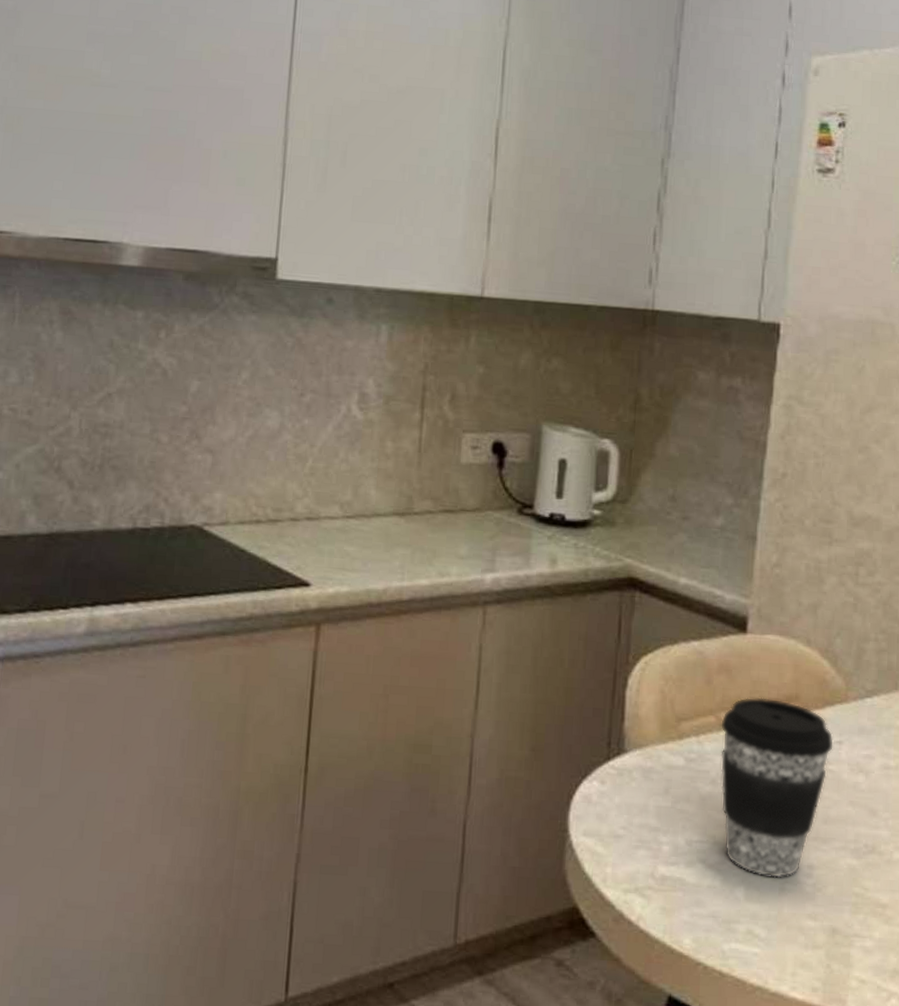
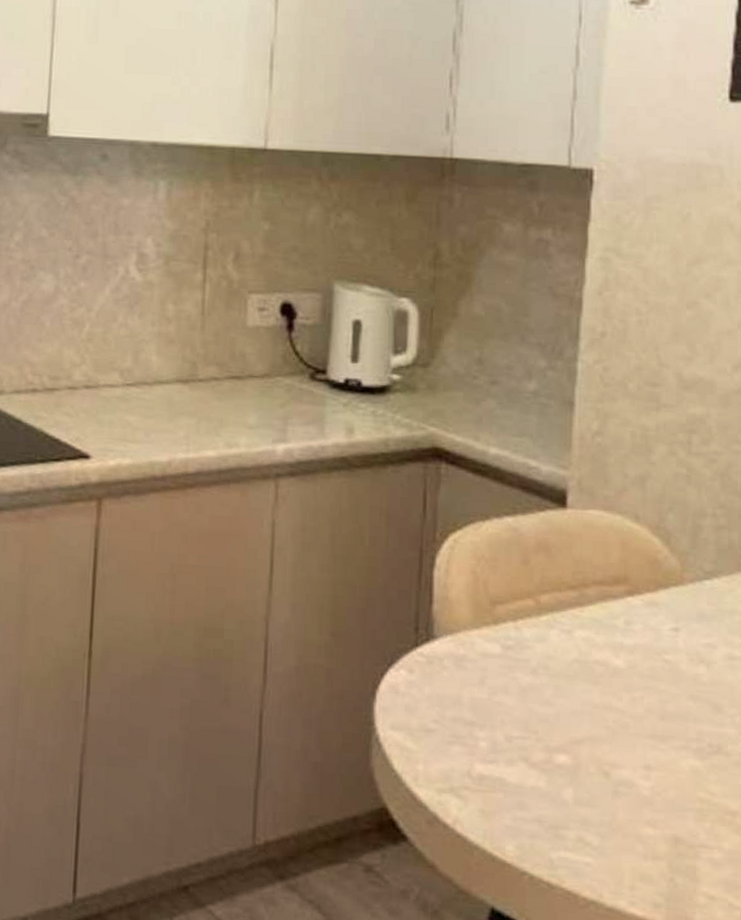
coffee cup: present [721,697,834,878] -> none [540,579,669,780]

